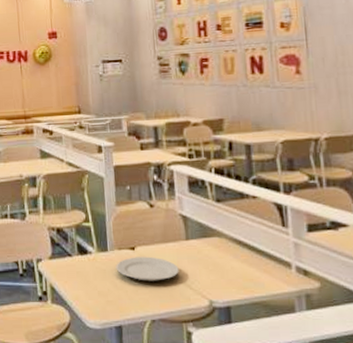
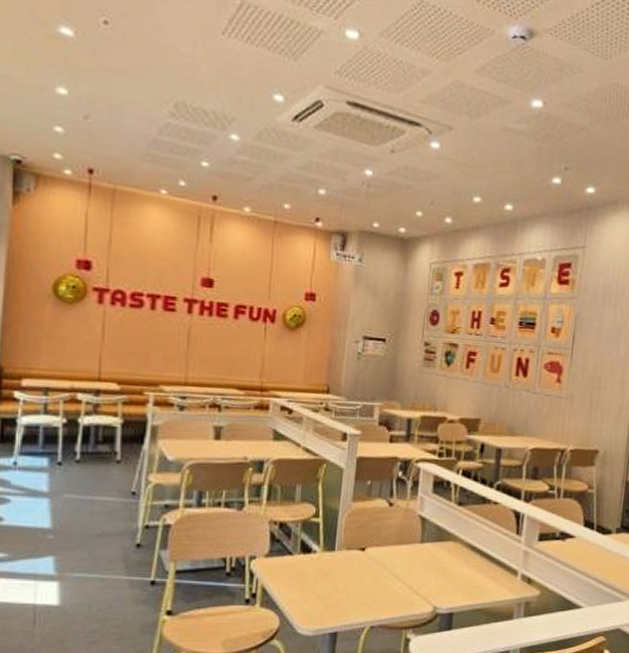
plate: present [116,256,179,281] -> none [341,558,408,585]

